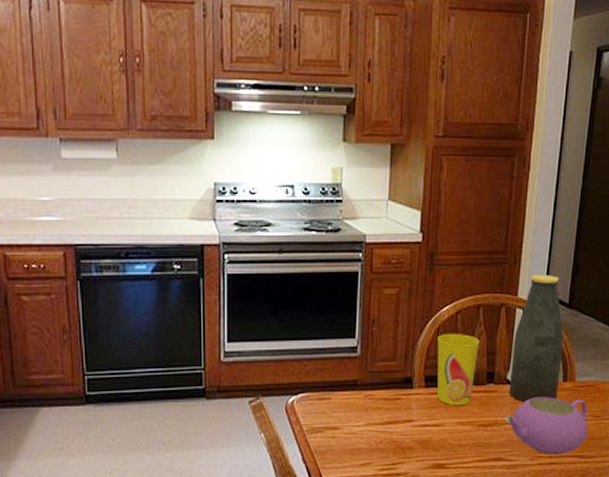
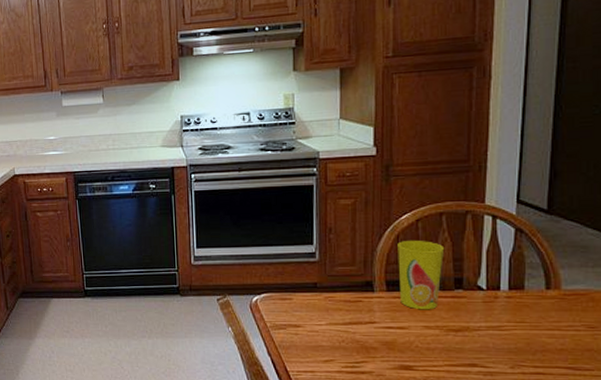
teapot: present [505,397,588,456] -> none [478,304,581,366]
bottle: present [509,274,563,403] -> none [480,180,543,310]

